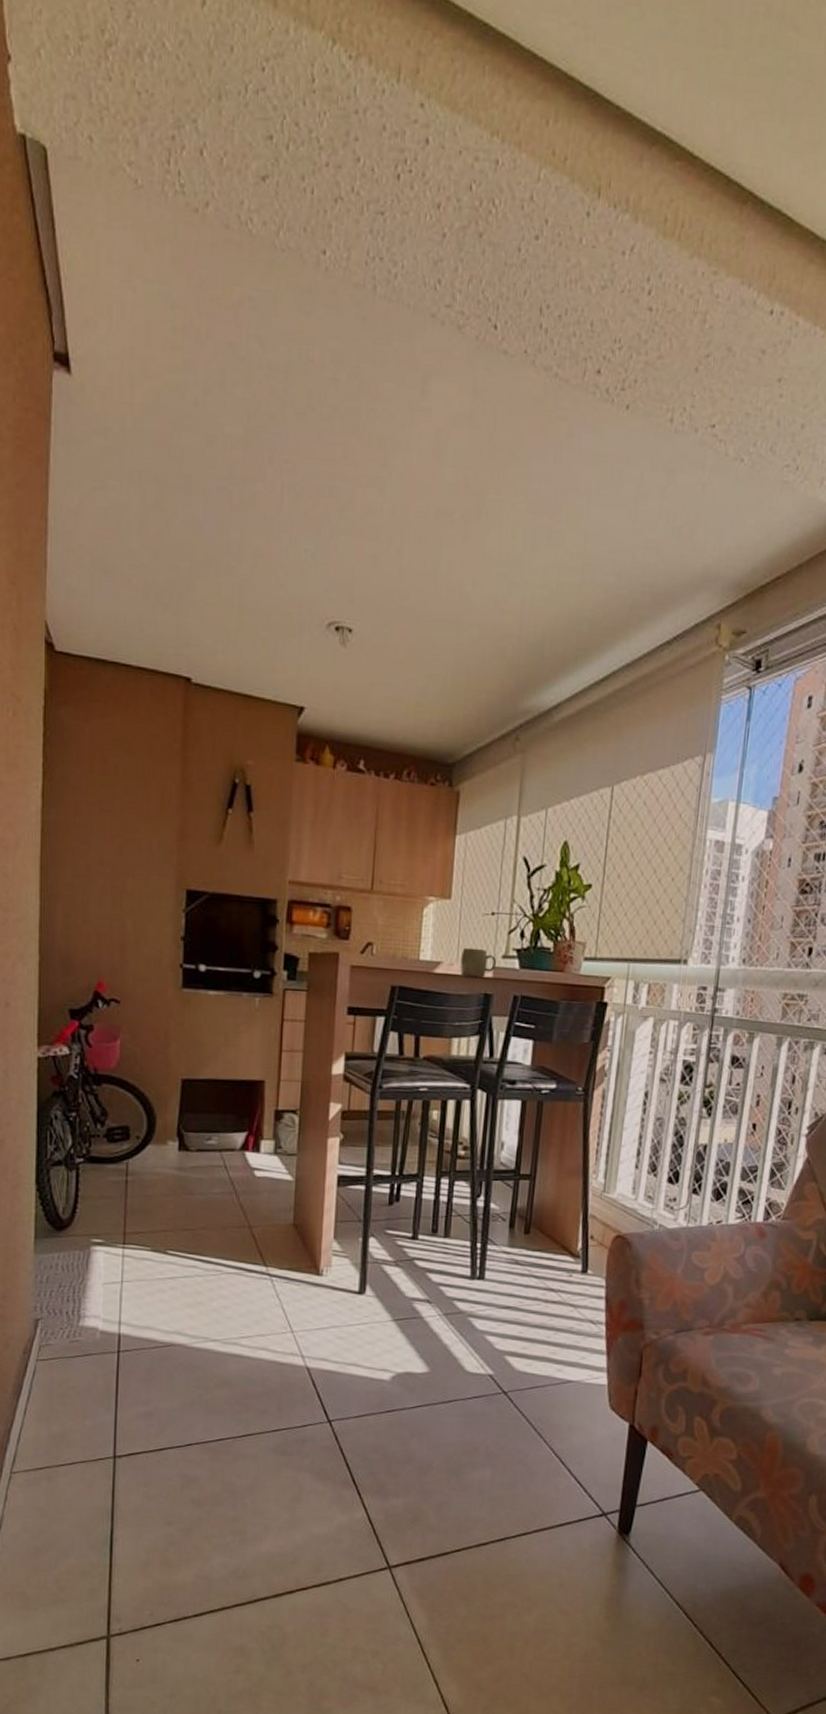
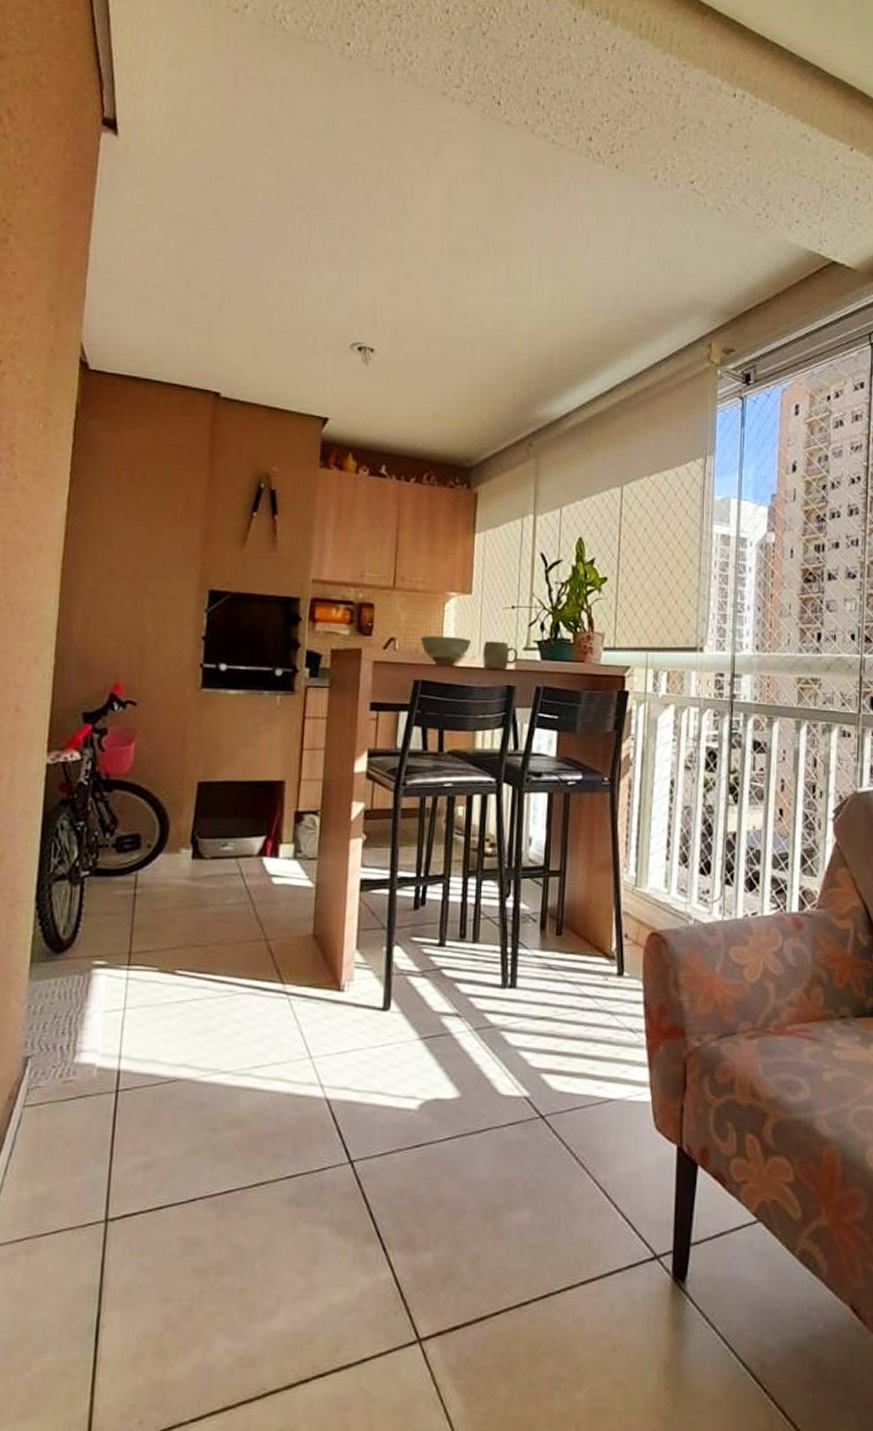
bowl: none [398,941,450,973] -> present [421,635,472,666]

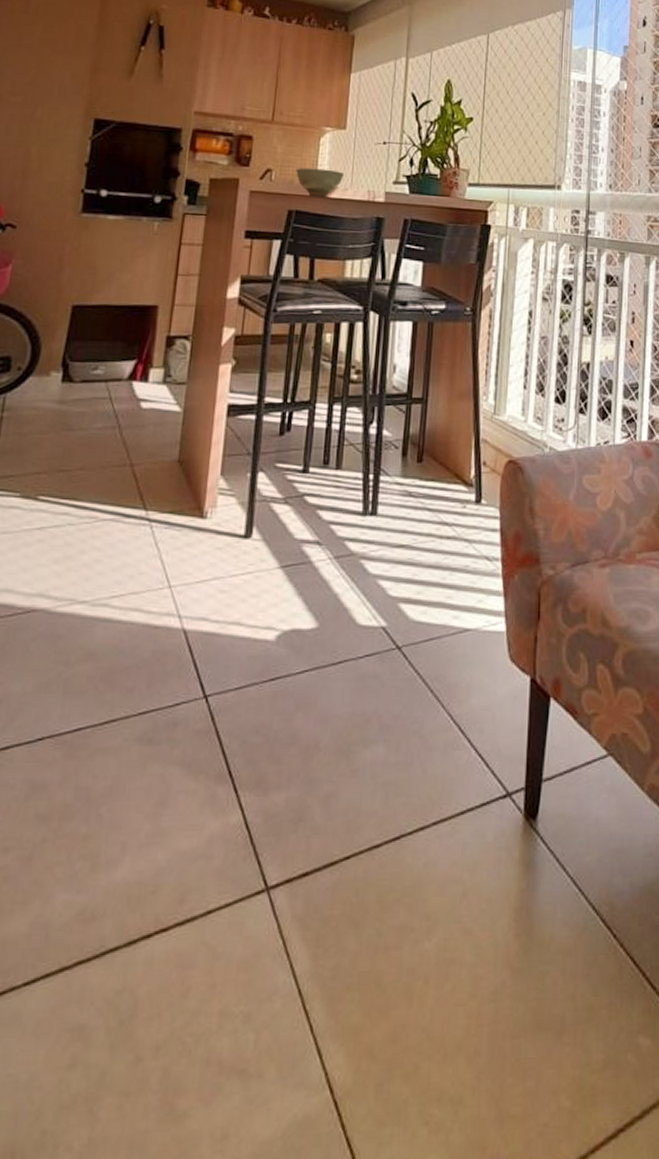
mug: present [483,640,519,671] -> none [354,174,389,203]

